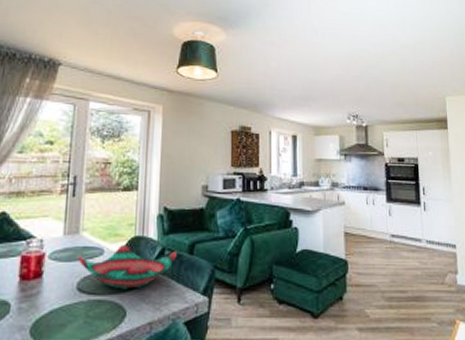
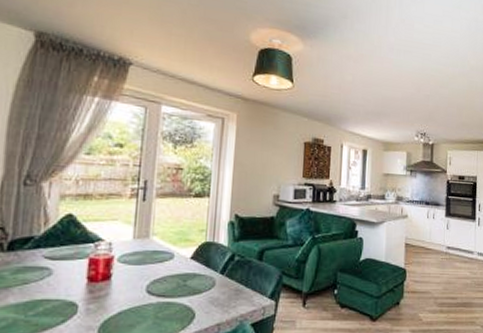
decorative bowl: present [78,245,177,289] -> none [148,250,246,292]

